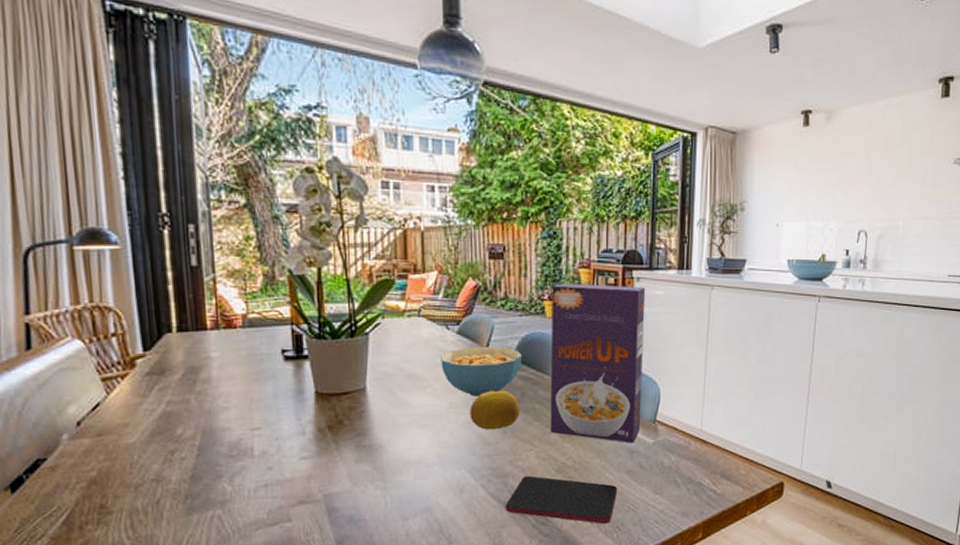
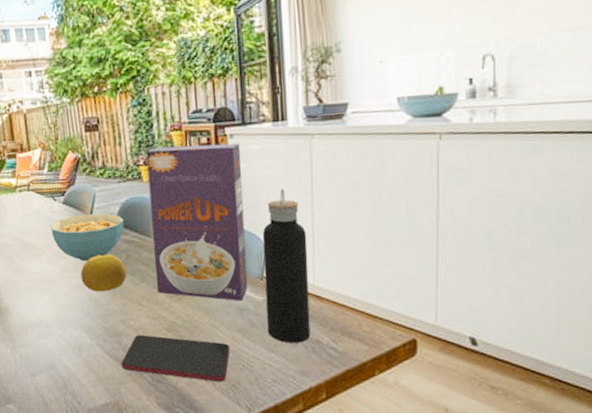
water bottle: none [655,335,699,485] -> present [262,189,311,343]

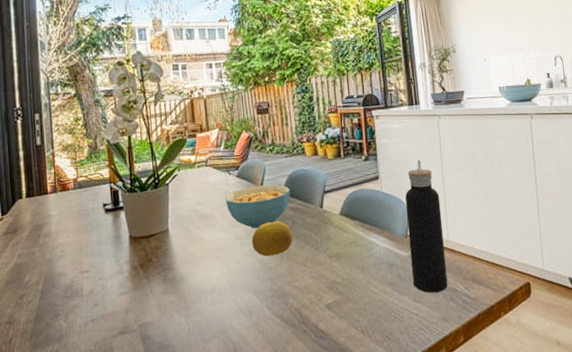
smartphone: present [121,334,230,382] -> none [287,294,383,335]
cereal box: present [146,143,248,301] -> none [308,123,396,258]

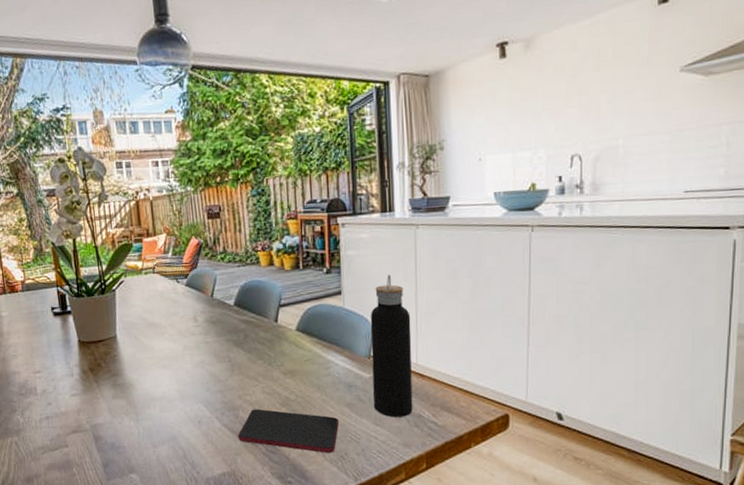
cereal bowl: present [225,184,291,229] -> none [174,295,243,341]
fruit: present [252,221,293,257] -> none [201,333,245,369]
smartphone: none [287,294,383,335] -> present [237,409,339,453]

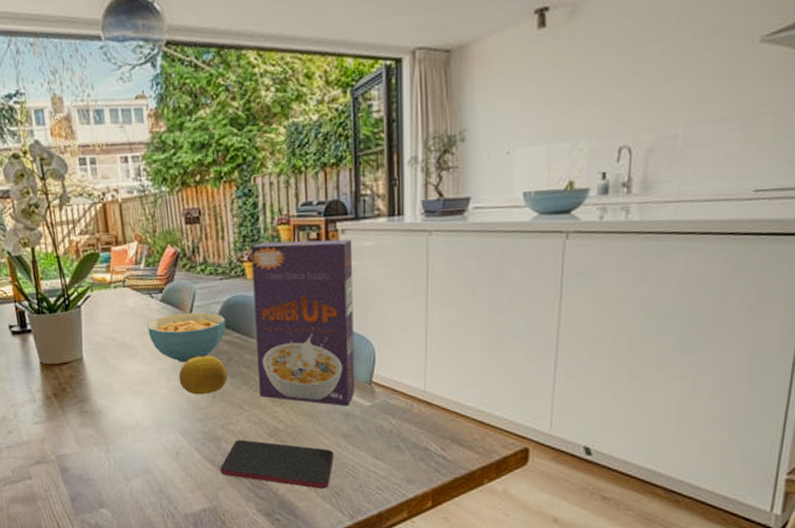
cereal bowl: none [174,295,243,341] -> present [147,312,227,363]
fruit: none [201,333,245,369] -> present [178,355,228,395]
cereal box: none [264,232,357,378] -> present [251,239,356,407]
water bottle: present [370,274,413,417] -> none [372,289,420,450]

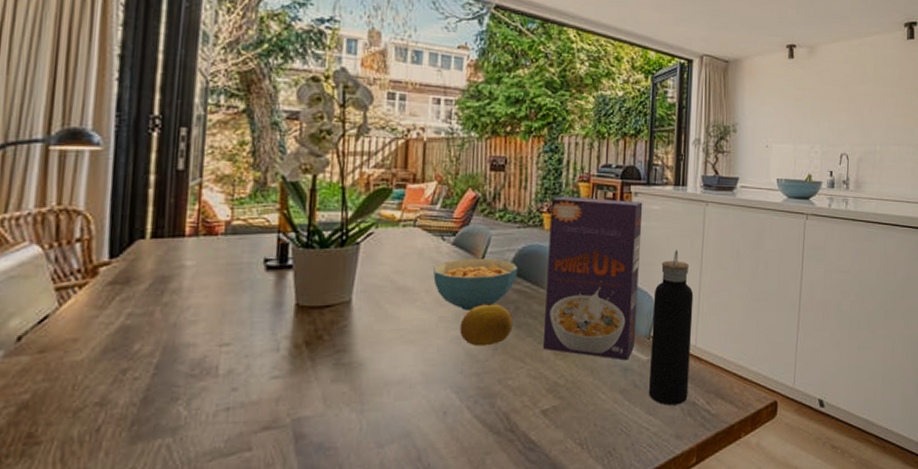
smartphone: present [219,439,334,489] -> none [490,396,610,449]
water bottle: none [372,289,420,450] -> present [649,250,694,406]

